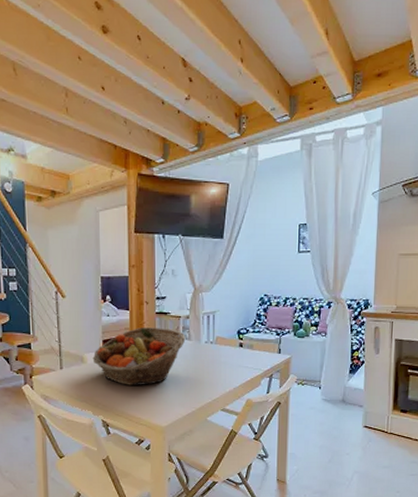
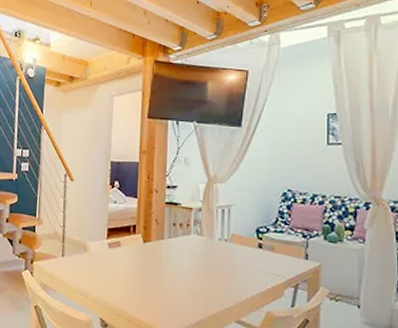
fruit basket: present [92,327,186,385] -> none [95,217,197,283]

